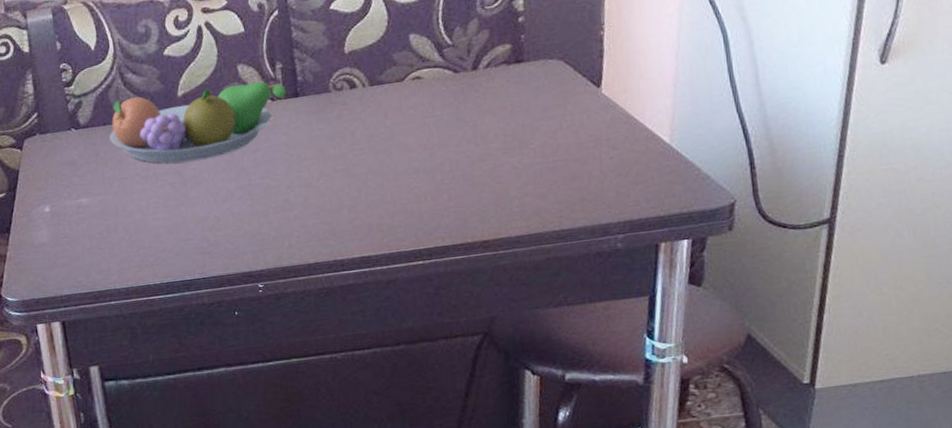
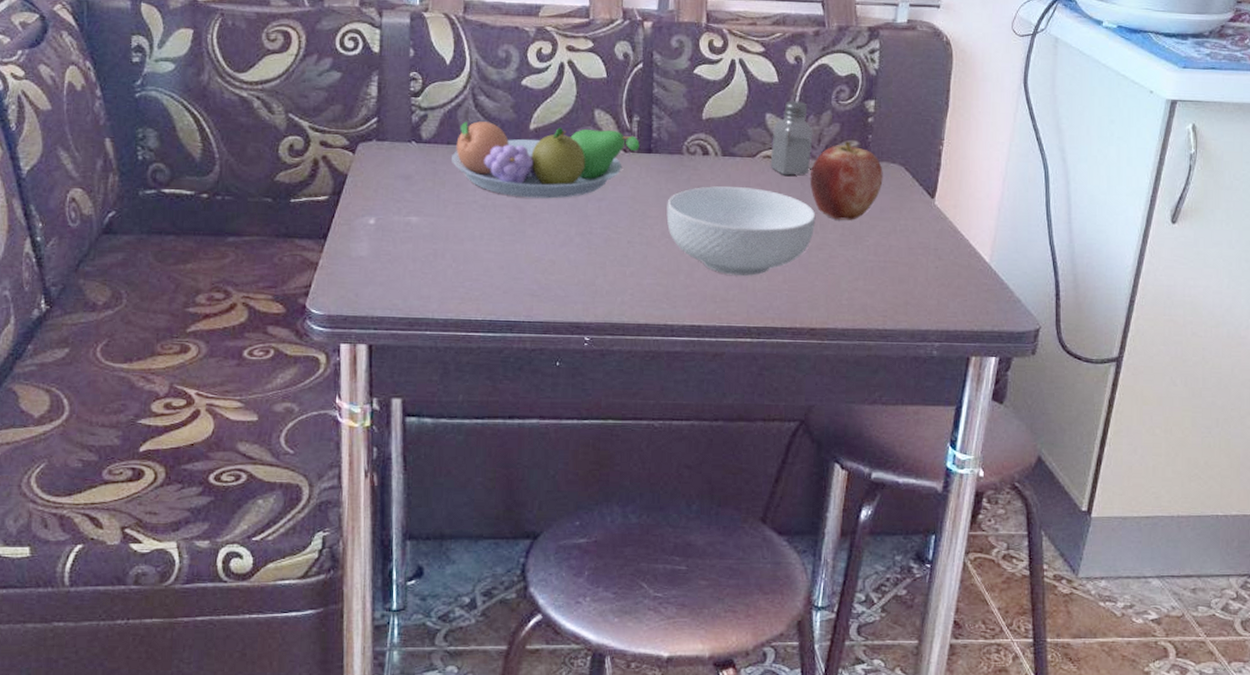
cereal bowl: none [320,111,476,202] -> present [666,186,816,277]
saltshaker: none [419,15,462,94] -> present [770,101,813,175]
apple: none [463,46,542,128] -> present [809,141,883,220]

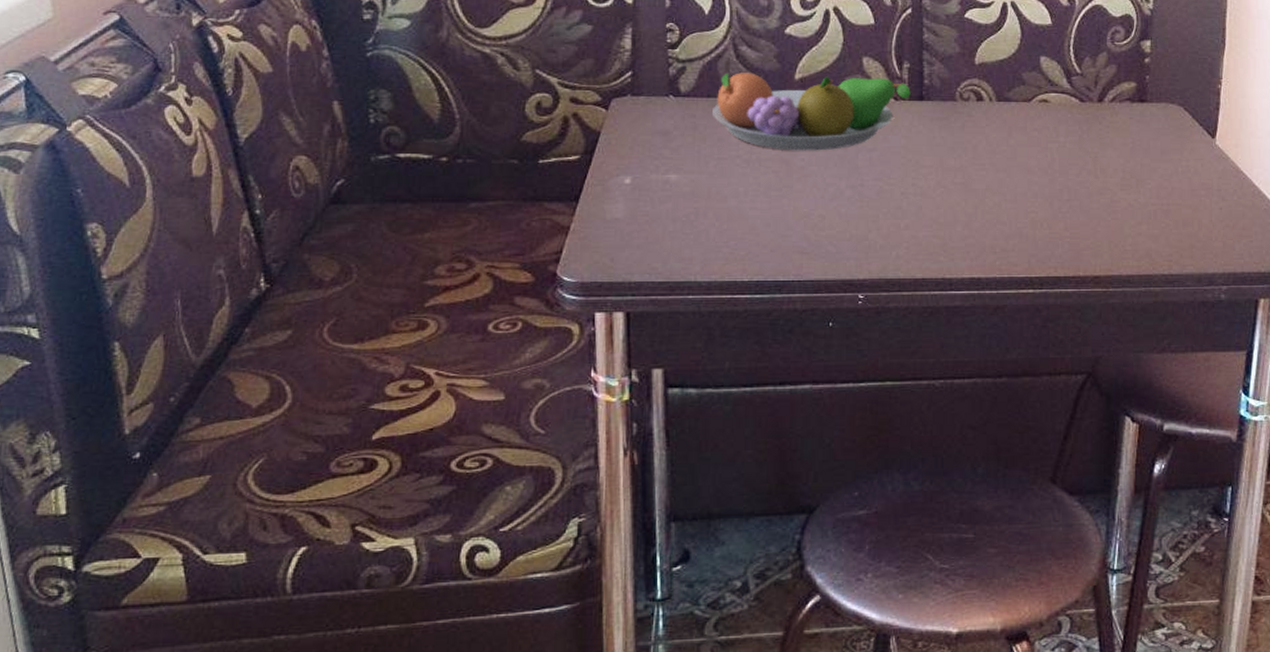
cereal bowl: present [666,186,816,277] -> none [941,133,1096,225]
saltshaker: present [770,101,813,175] -> none [1046,43,1090,119]
apple: present [809,141,883,220] -> none [1087,83,1162,163]

